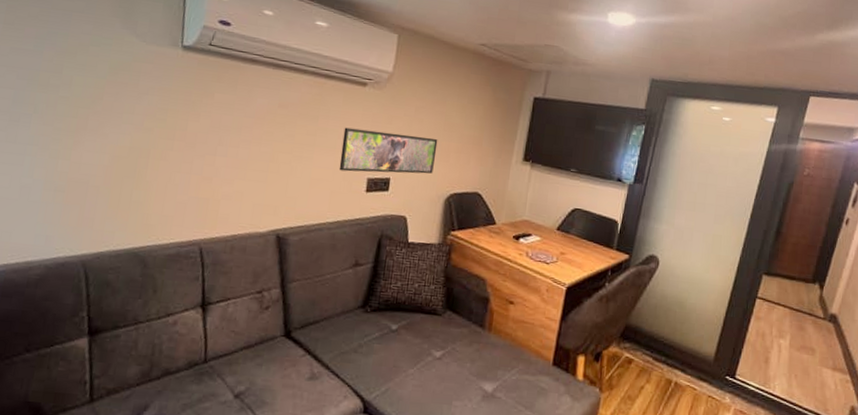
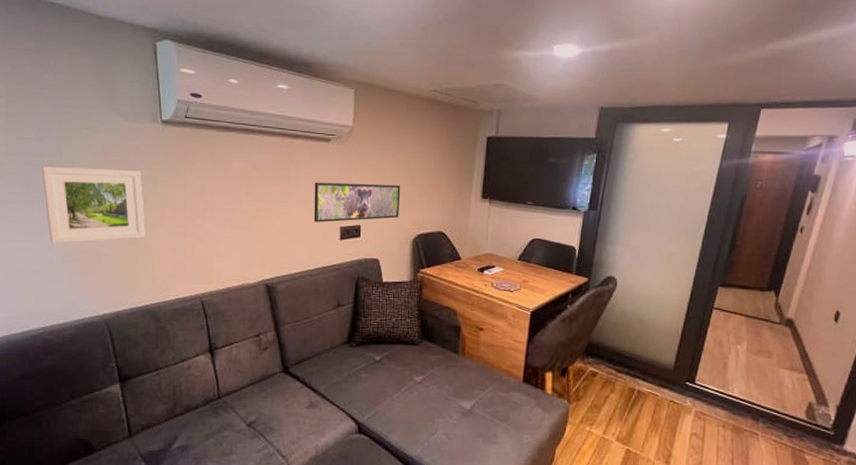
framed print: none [31,82,151,172] -> present [41,167,145,244]

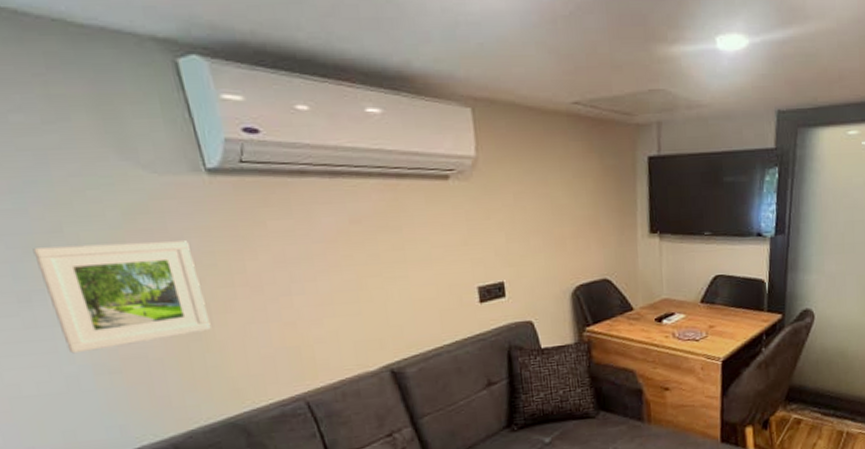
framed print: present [313,182,401,223] -> none [435,226,551,285]

